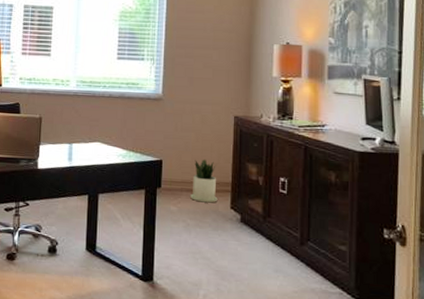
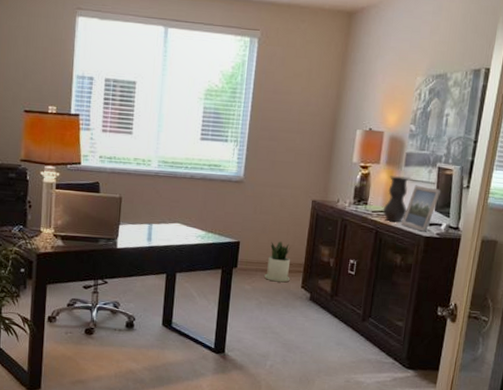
vase: none [310,88,336,138] -> present [382,175,411,223]
picture frame: none [331,98,371,148] -> present [401,185,442,233]

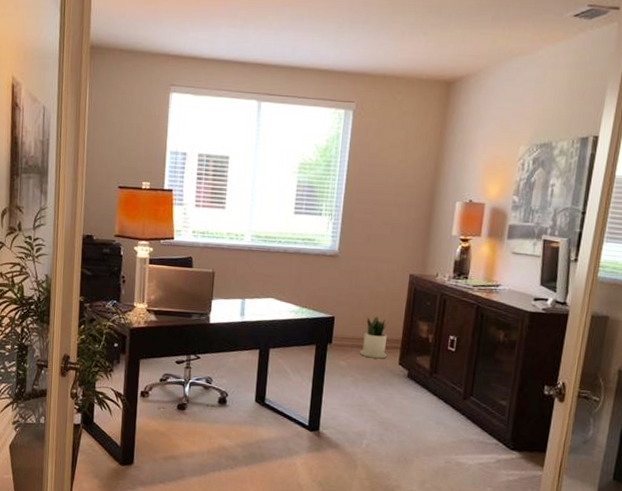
vase: present [382,175,411,223] -> none [484,248,514,297]
picture frame: present [401,185,442,233] -> none [504,258,548,308]

